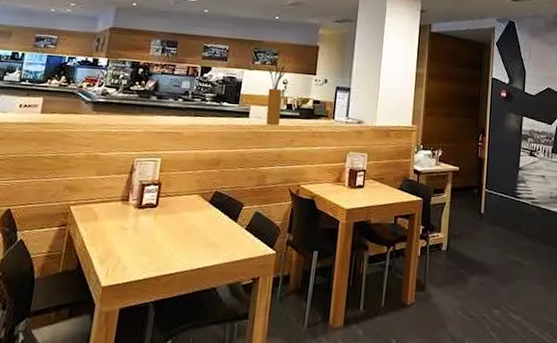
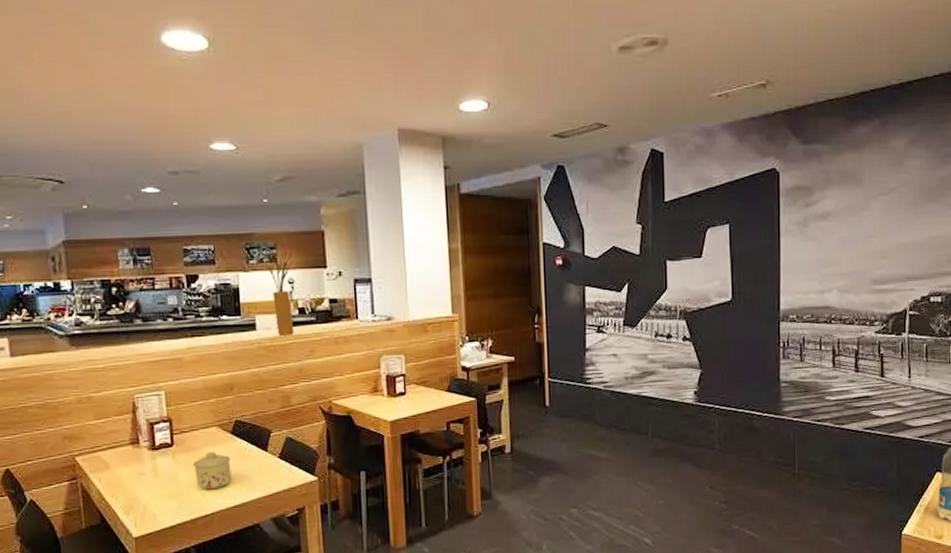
sugar bowl: none [169,216,204,251] -> present [193,452,232,490]

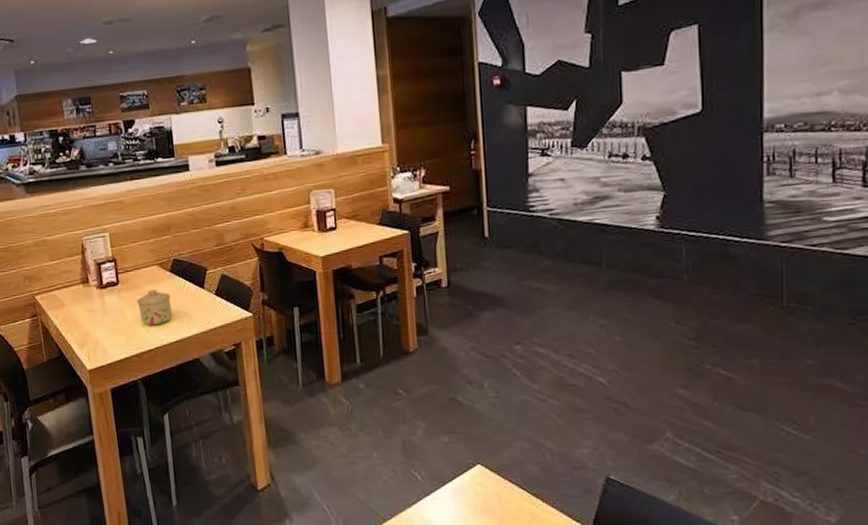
vase: present [266,252,294,337] -> none [196,92,225,176]

